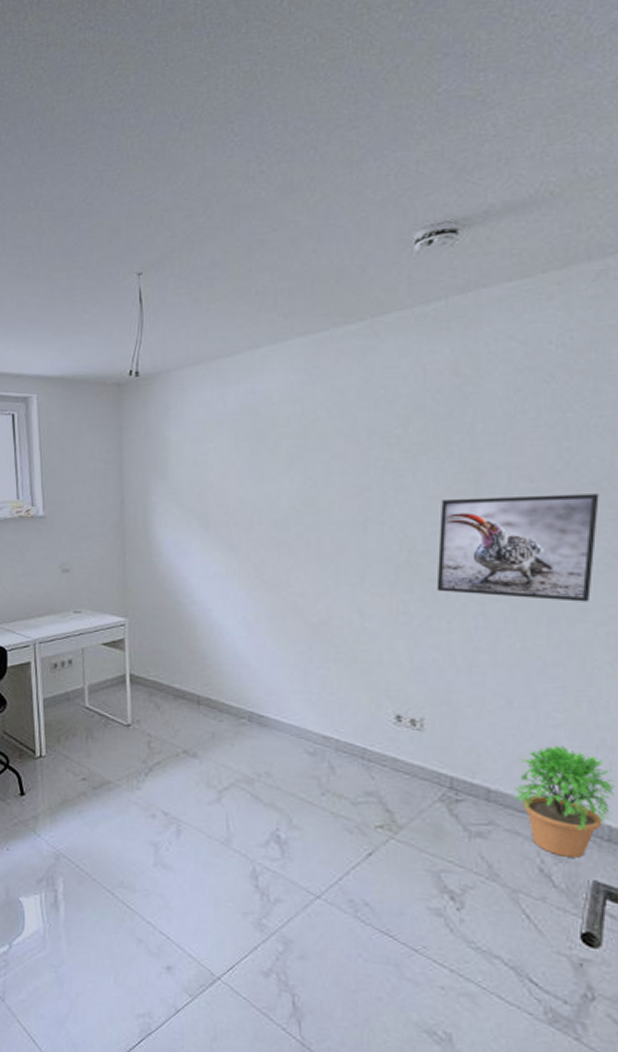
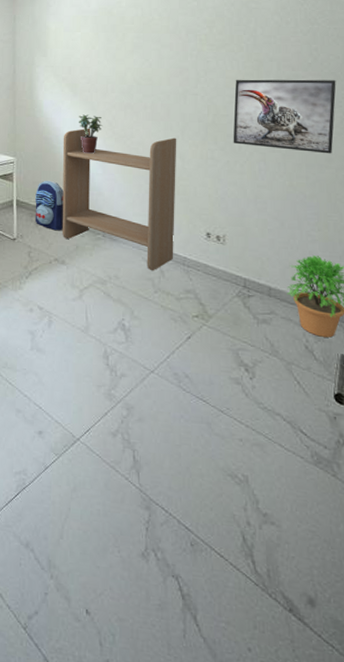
backpack: none [155,647,195,714] -> present [35,180,64,231]
bookshelf: none [191,575,354,767] -> present [62,128,177,271]
potted plant: none [213,557,246,610] -> present [79,114,102,154]

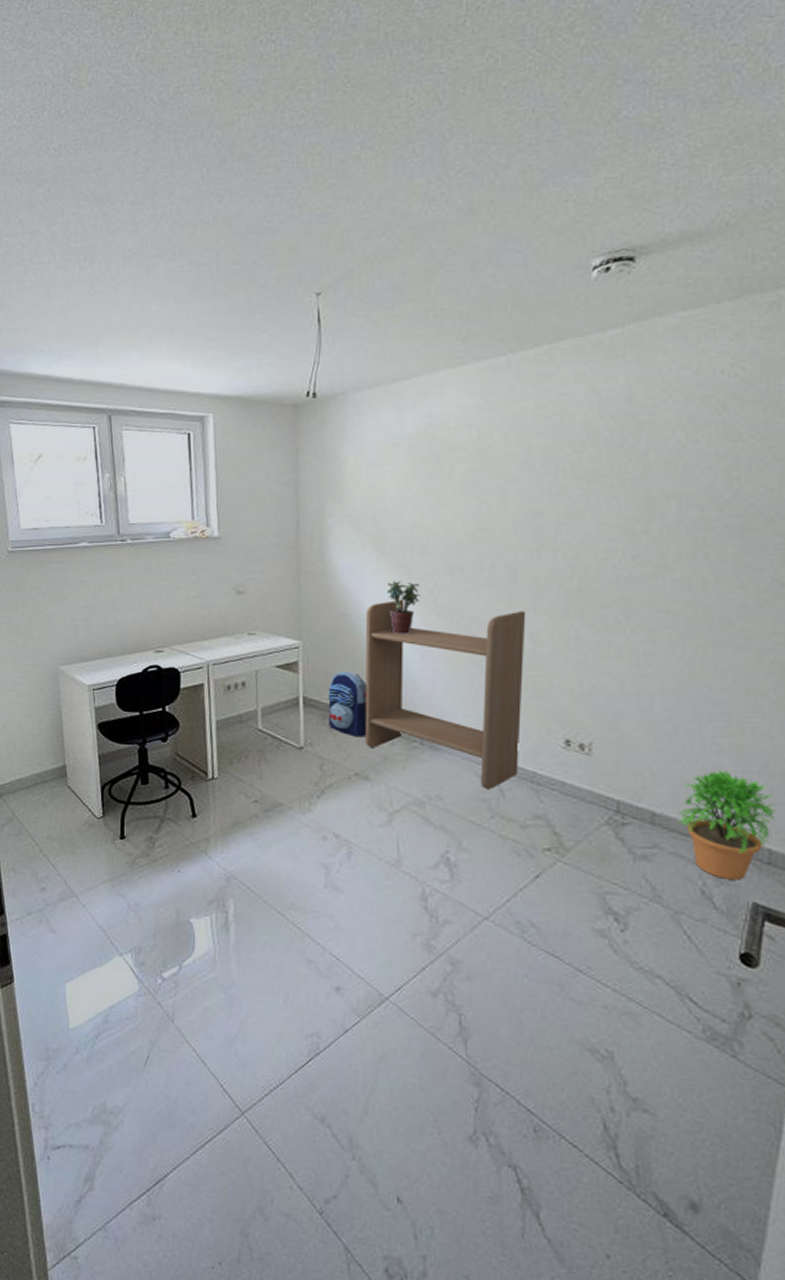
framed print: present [233,79,336,154] -> none [607,523,767,630]

